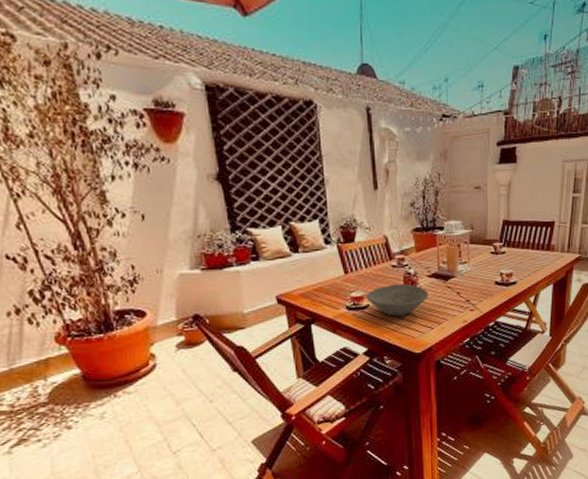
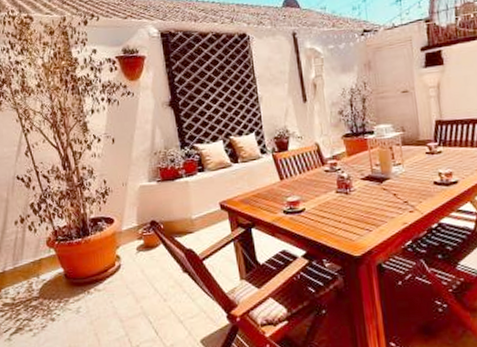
bowl: present [366,284,429,316] -> none [302,187,364,219]

